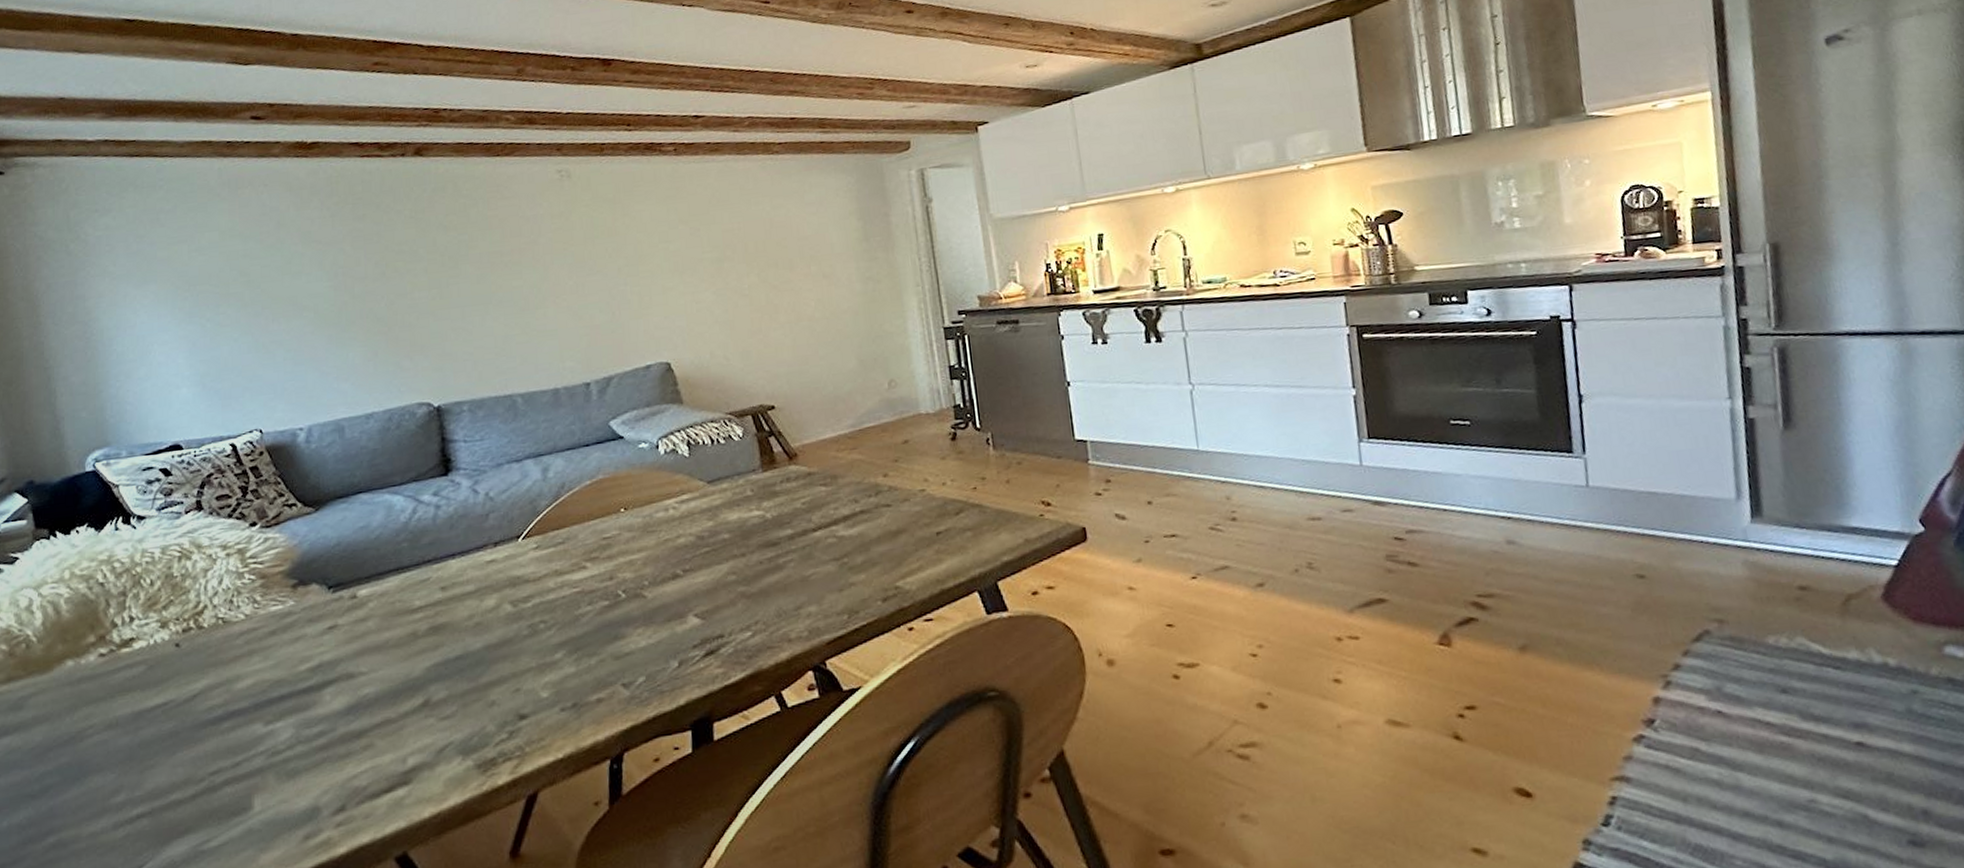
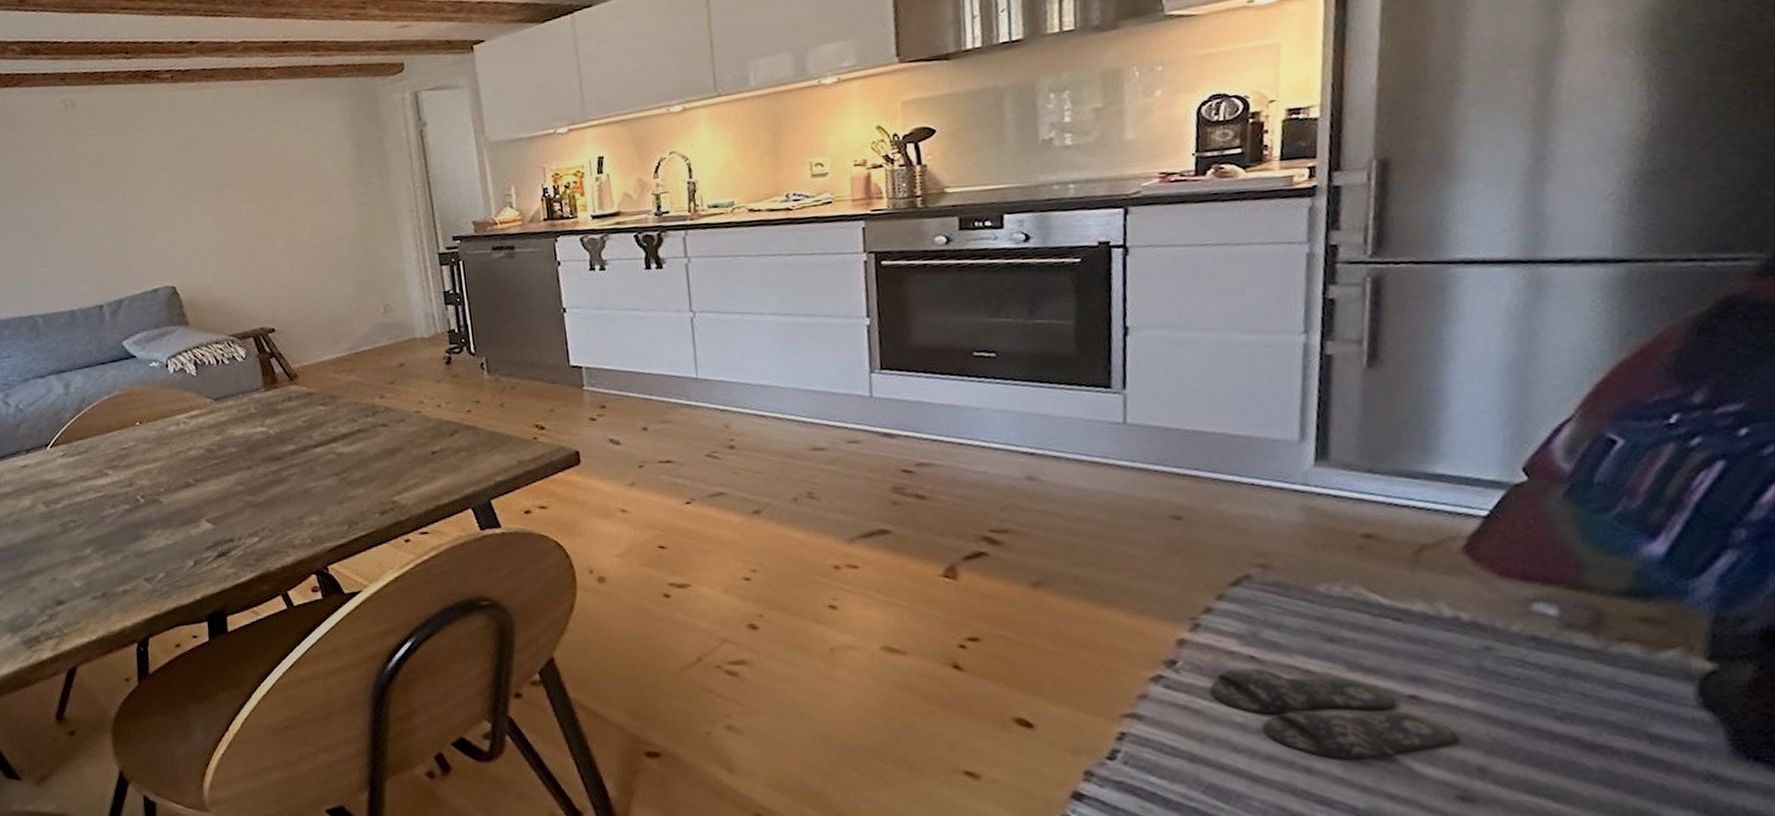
slippers: none [1685,723,1901,811] -> present [1209,667,1457,760]

